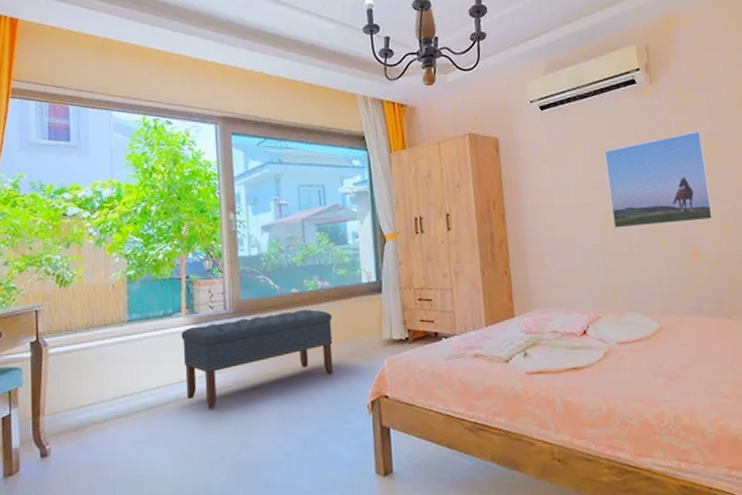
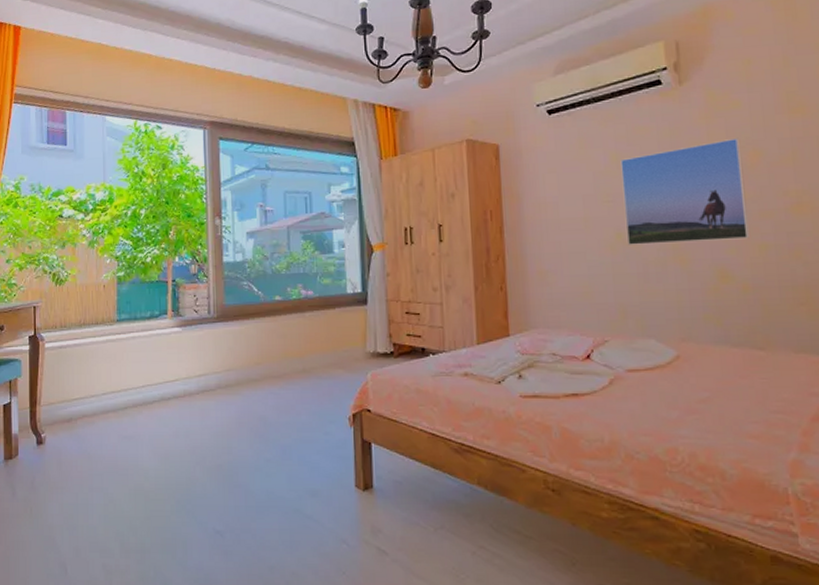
bench: present [181,309,334,410] -> none [166,318,316,411]

